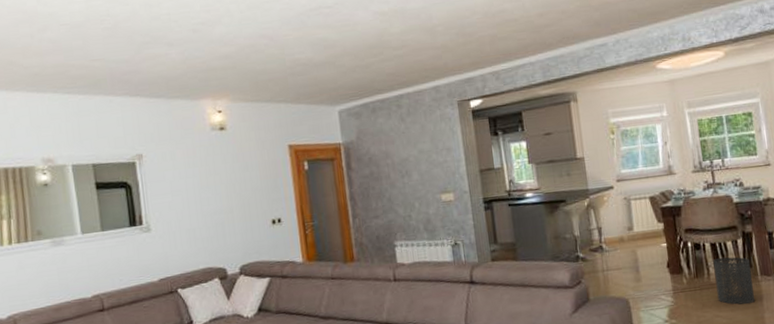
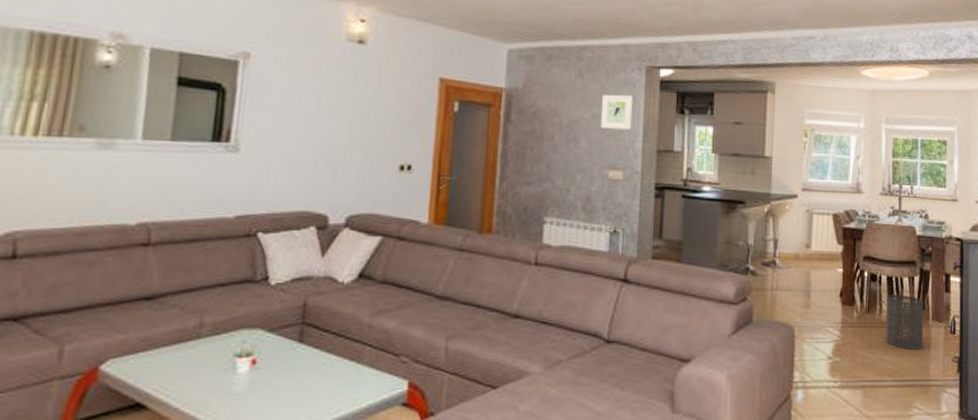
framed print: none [424,128,454,161] -> present [600,94,633,130]

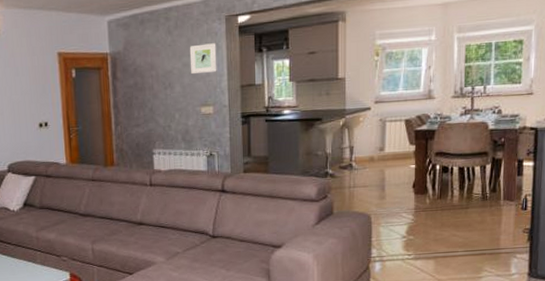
trash can: present [886,293,924,350] -> none [457,181,495,226]

